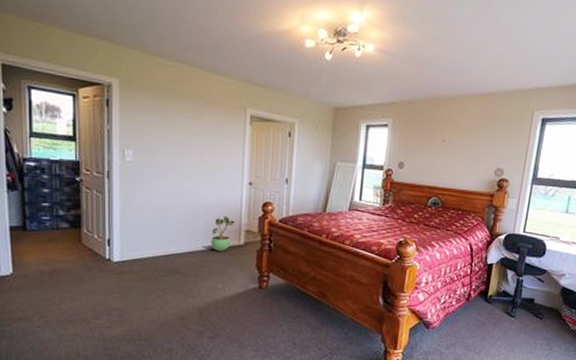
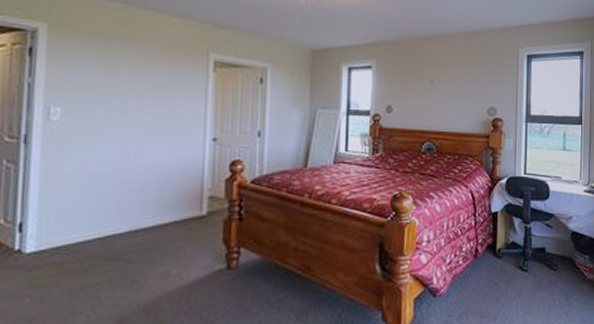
potted plant: present [211,216,235,251] -> none [163,180,196,226]

